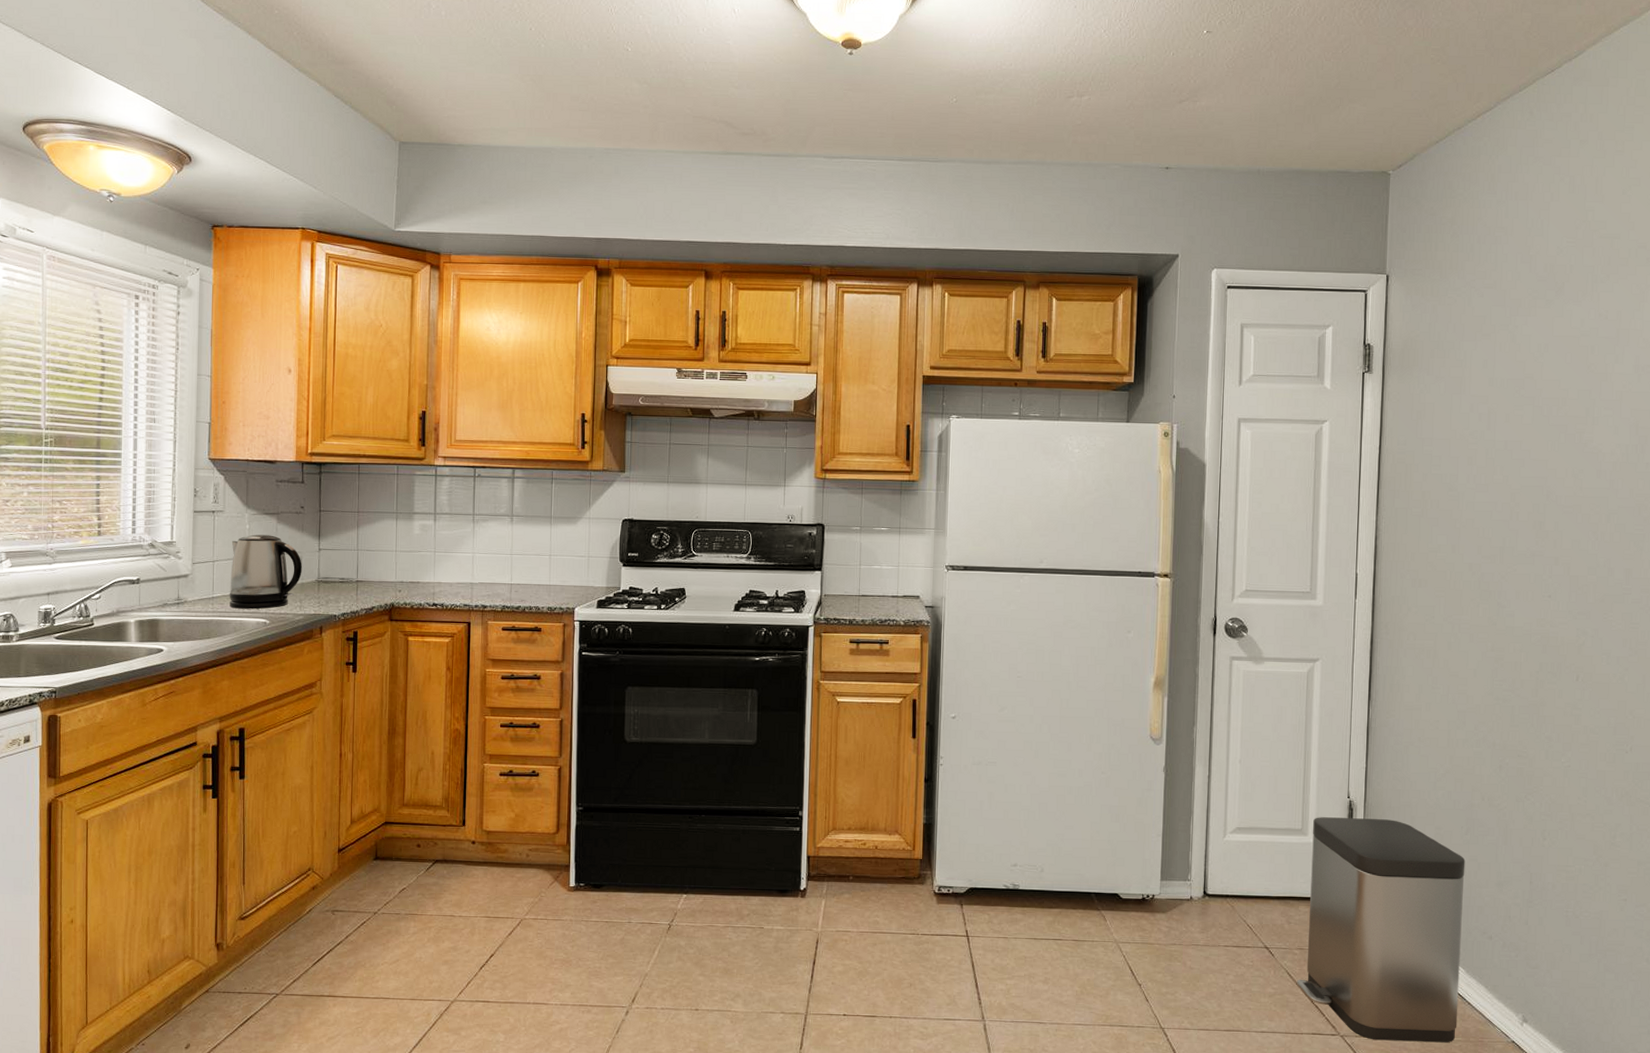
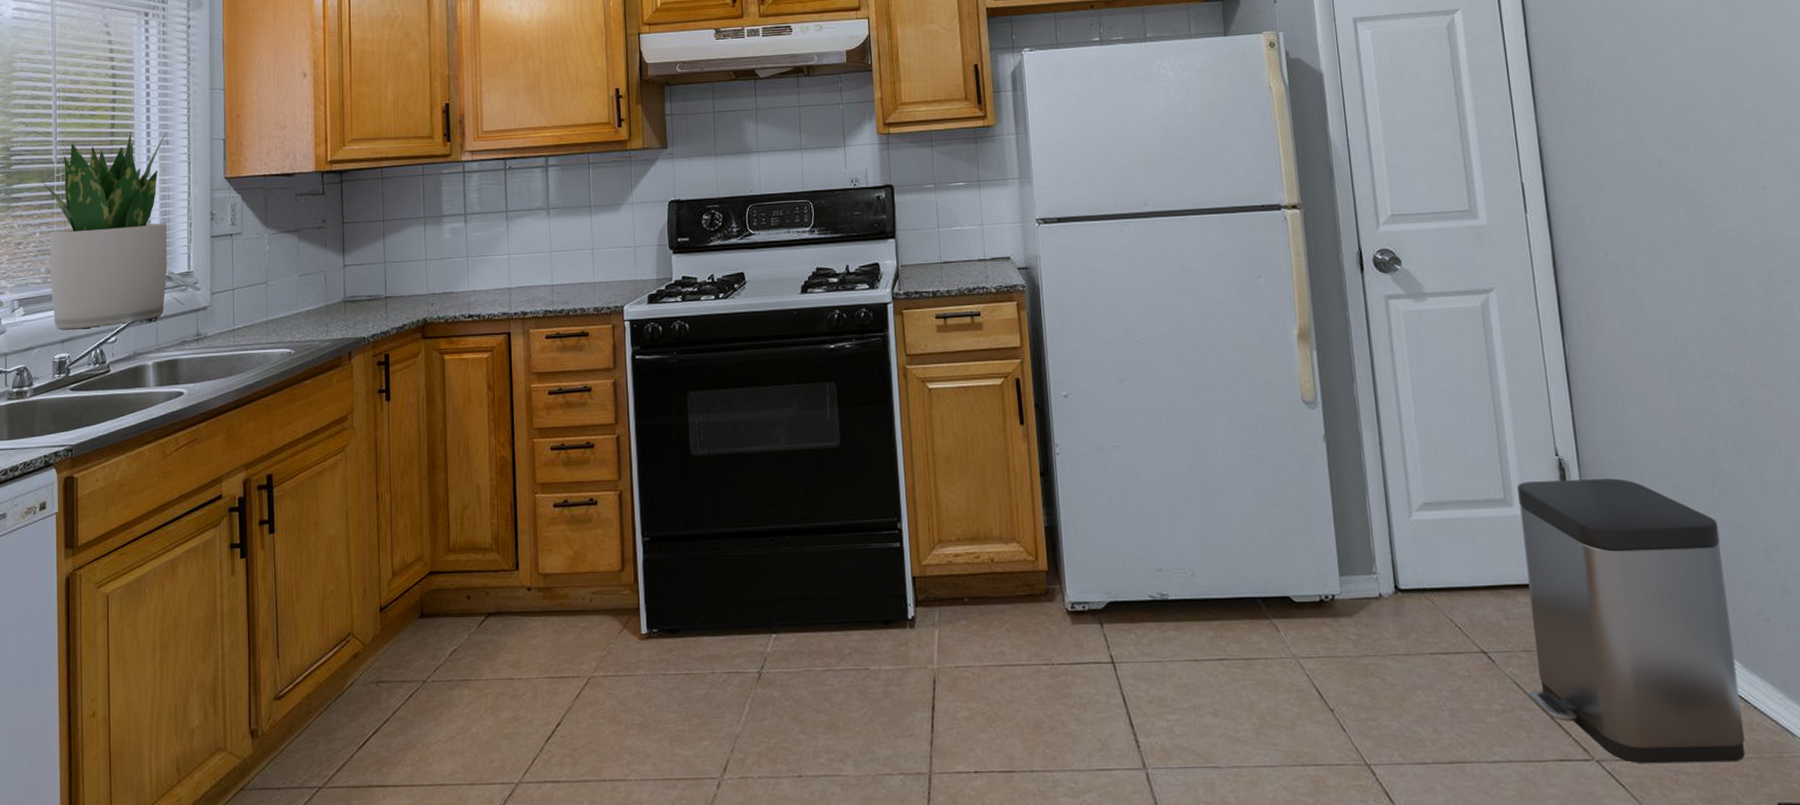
planter: none [30,407,153,585] -> present [42,132,168,330]
kettle: present [229,534,302,610] -> none [250,254,327,340]

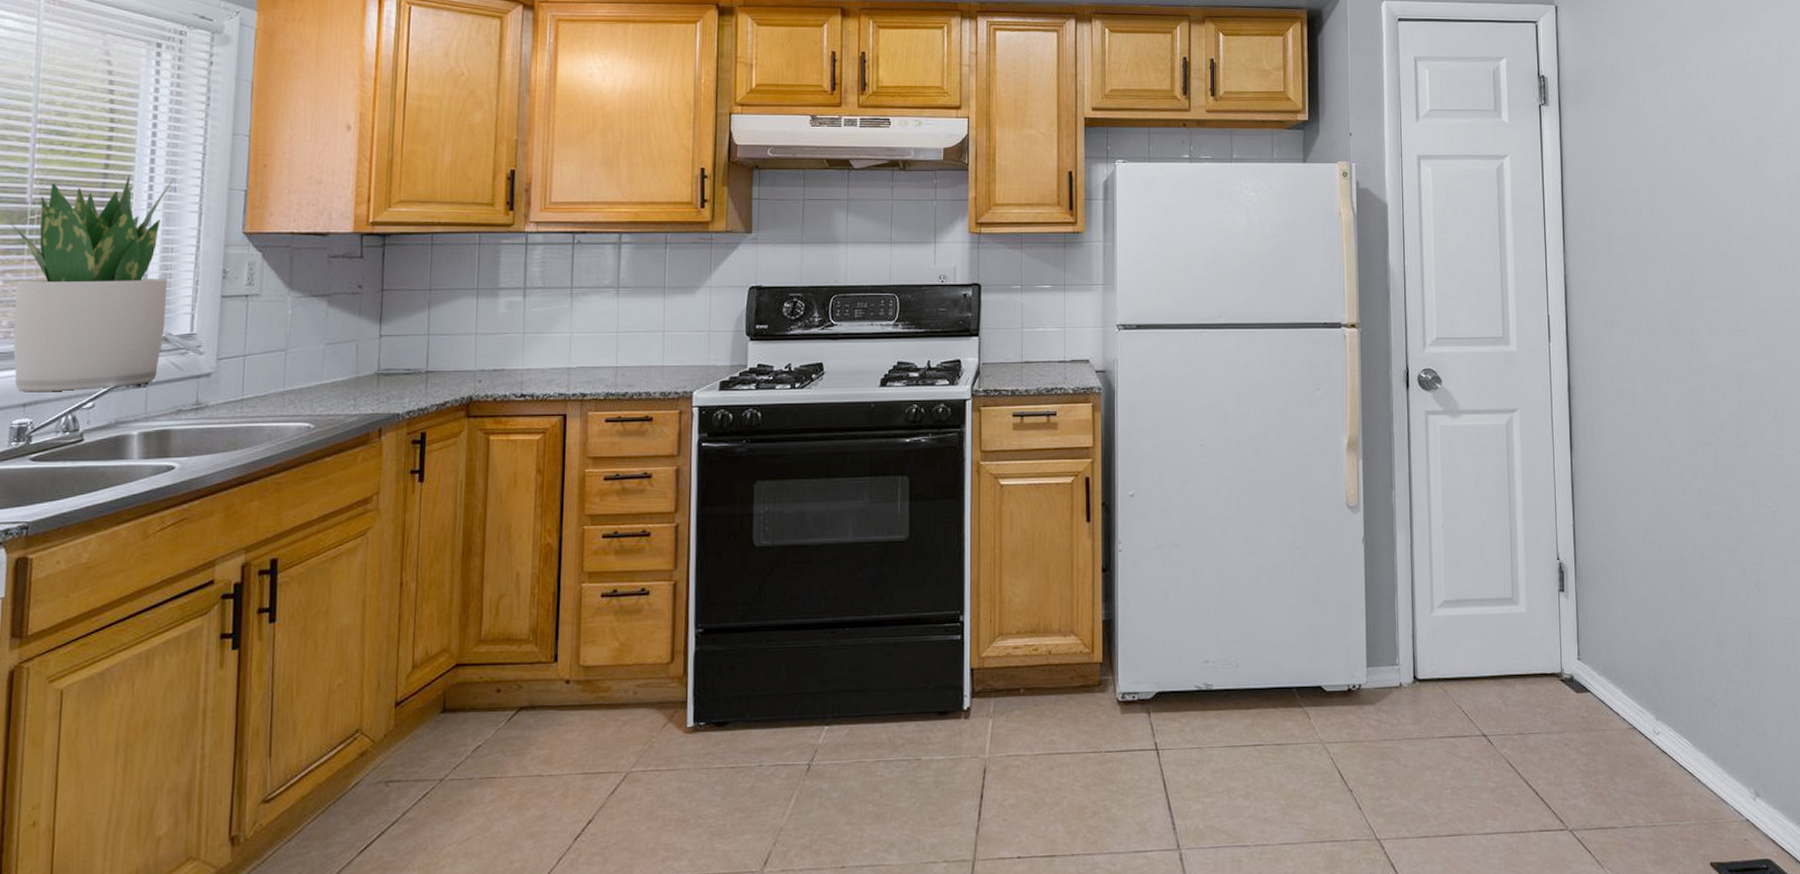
pedal bin: present [1517,478,1746,763] -> none [1518,580,1689,831]

